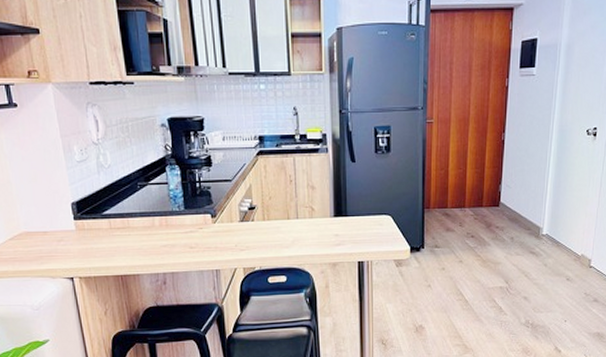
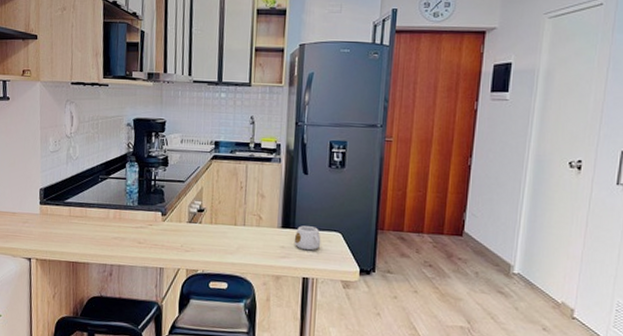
mug: none [347,212,373,236] -> present [294,225,321,251]

